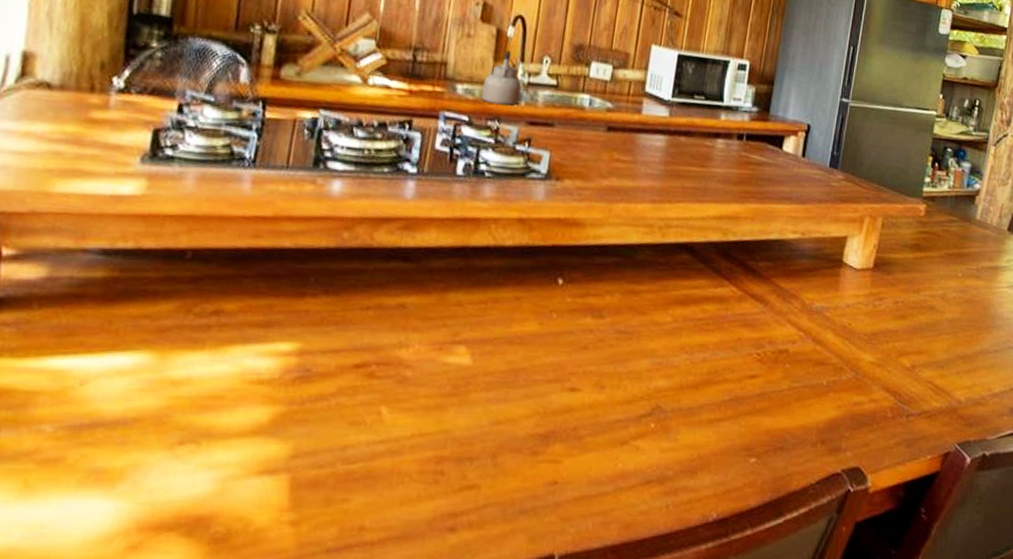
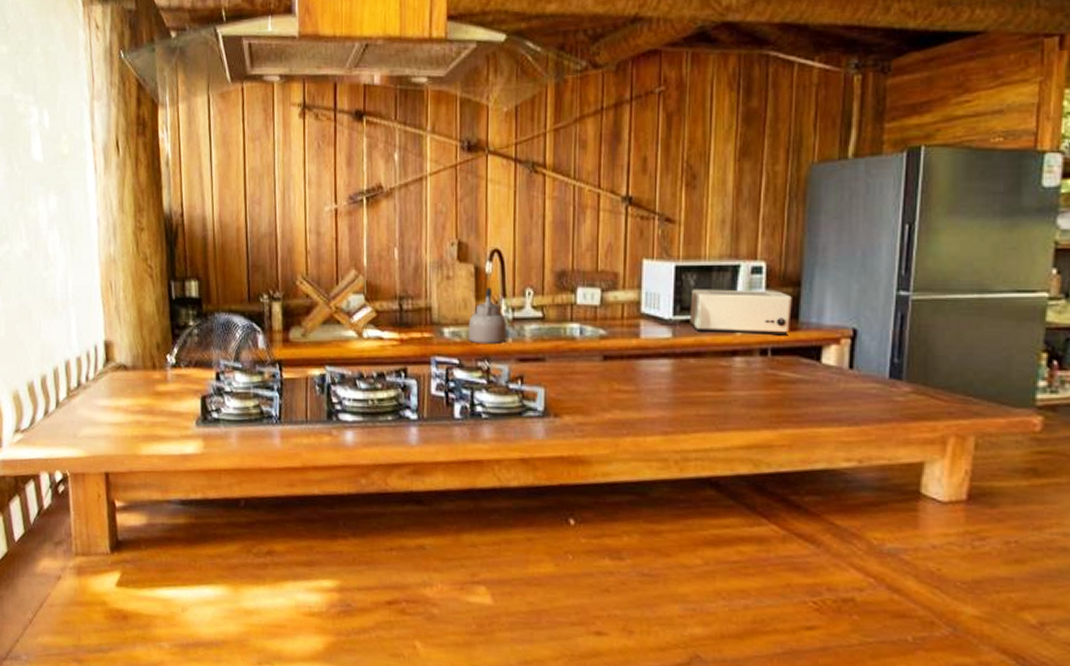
toaster: none [685,76,766,125] -> present [690,289,792,336]

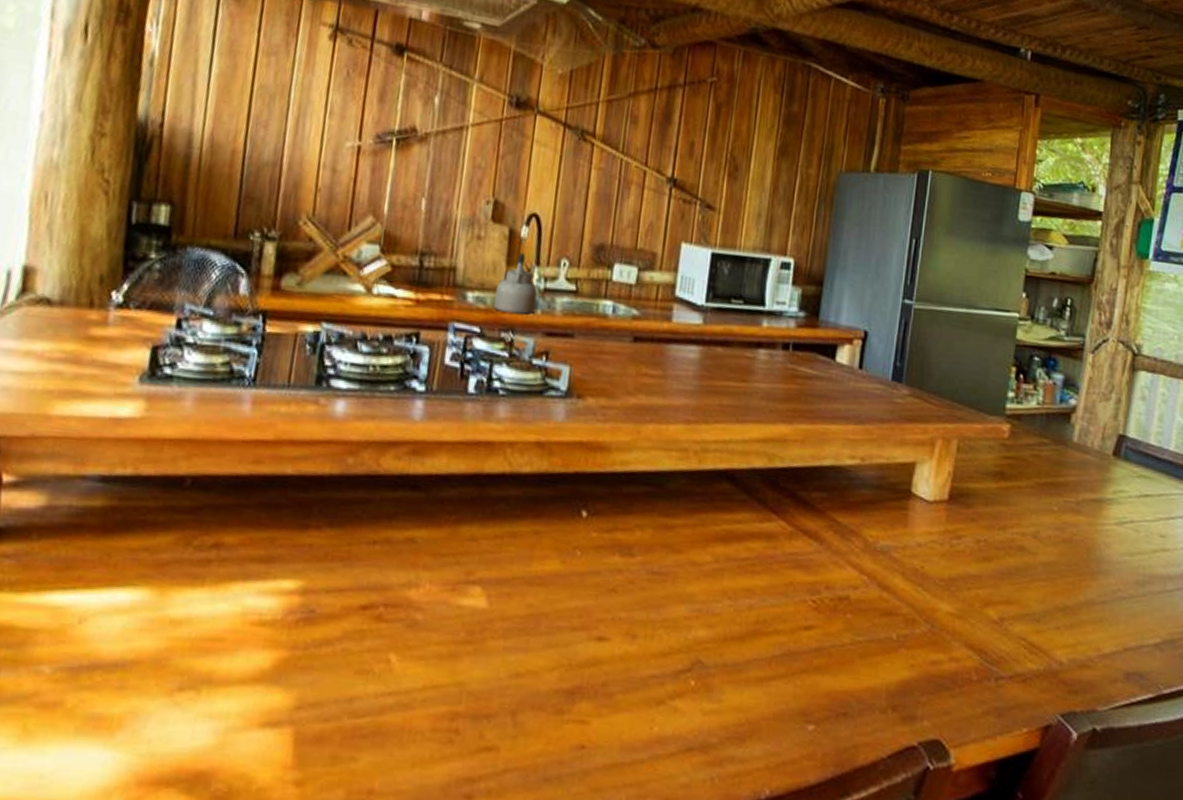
toaster: present [690,289,792,336] -> none [721,278,815,332]

